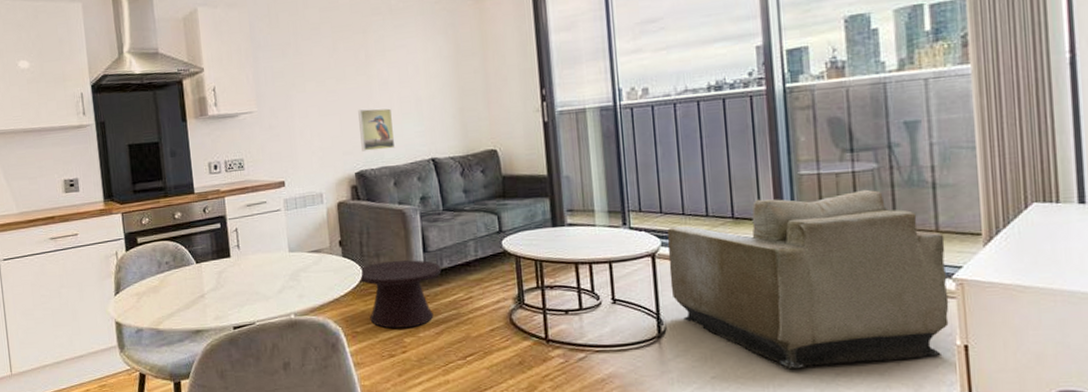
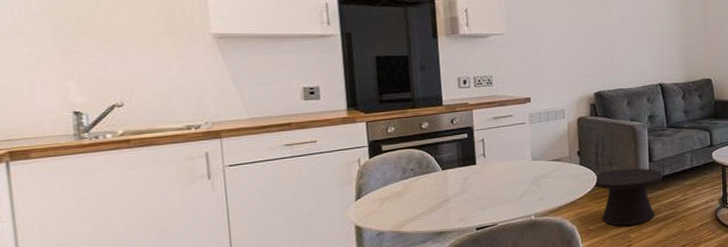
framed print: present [358,108,396,151] -> none [599,38,630,75]

